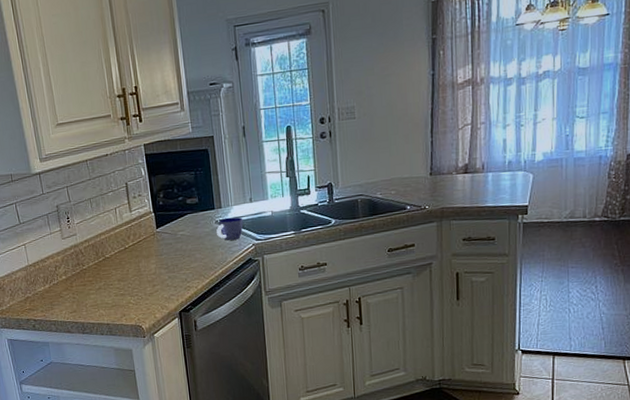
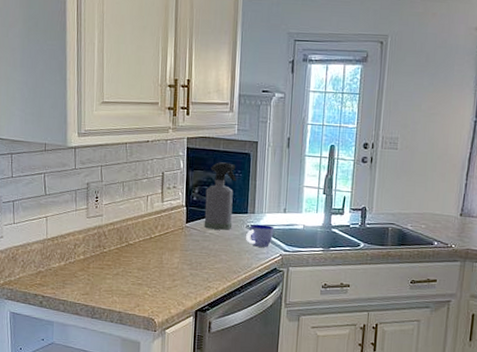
spray bottle: none [170,162,202,231] -> present [204,162,237,230]

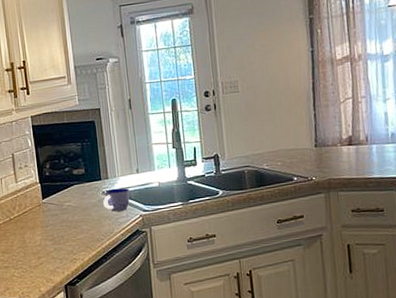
spray bottle: present [204,162,237,230] -> none [57,133,88,202]

